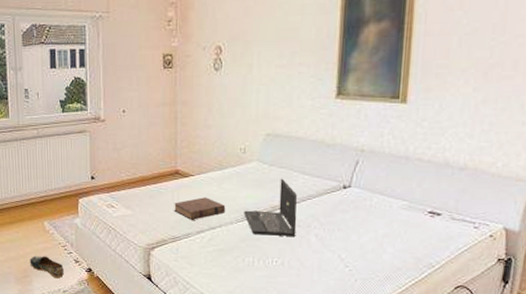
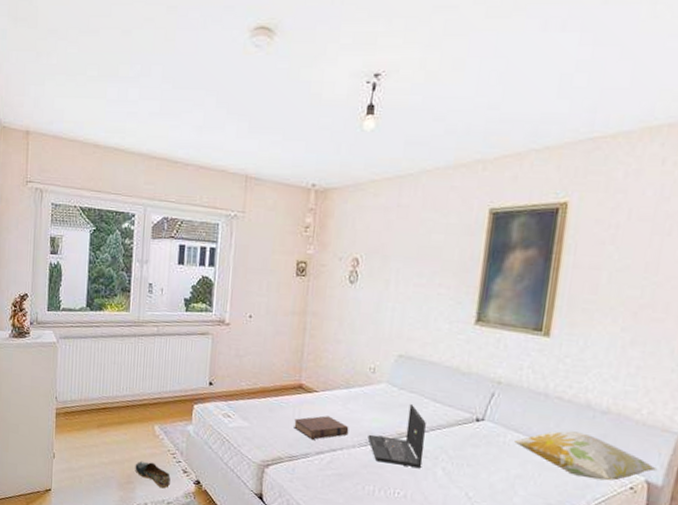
decorative pillow: none [380,189,515,232] -> present [514,431,658,481]

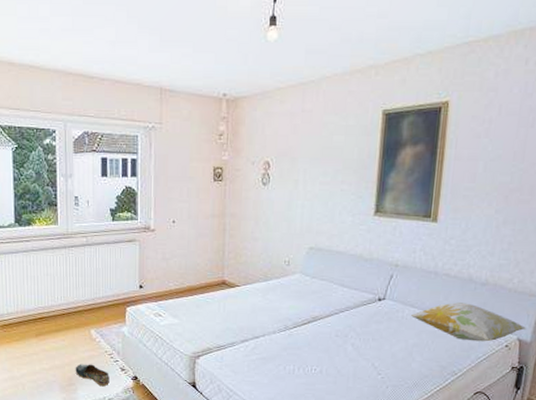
book: present [294,415,349,440] -> none [220,307,269,329]
laptop: present [367,403,426,468] -> none [286,290,336,346]

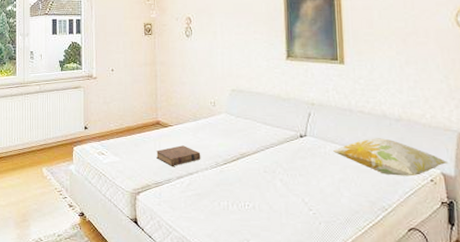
shoe: present [75,363,109,387] -> none [28,200,59,223]
book: none [220,307,269,329] -> present [156,145,201,166]

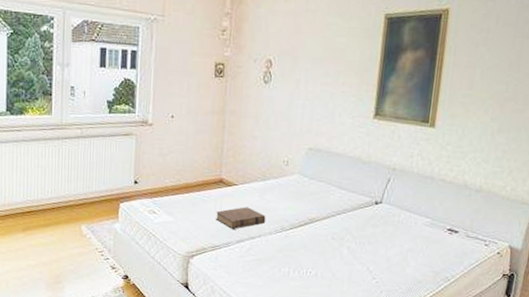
decorative pillow: present [333,138,449,177] -> none [407,208,519,249]

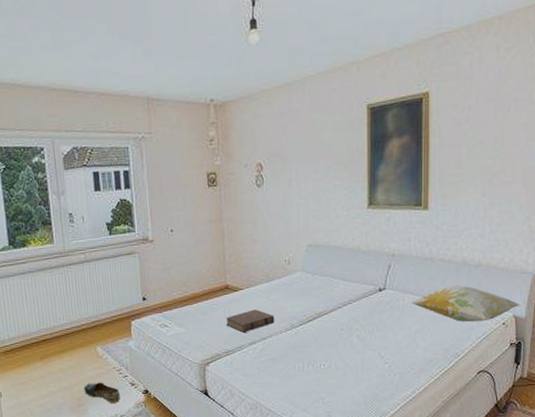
shoe: none [63,260,99,286] -> present [84,382,120,404]
decorative pillow: none [407,208,519,249] -> present [412,285,521,323]

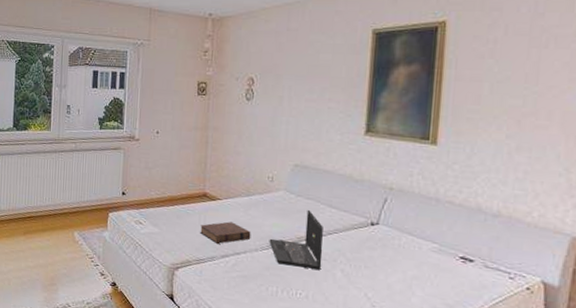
shoe: present [84,382,120,404] -> none [57,264,89,290]
laptop: none [292,285,340,341] -> present [269,209,323,270]
decorative pillow: present [412,285,521,323] -> none [409,233,553,282]

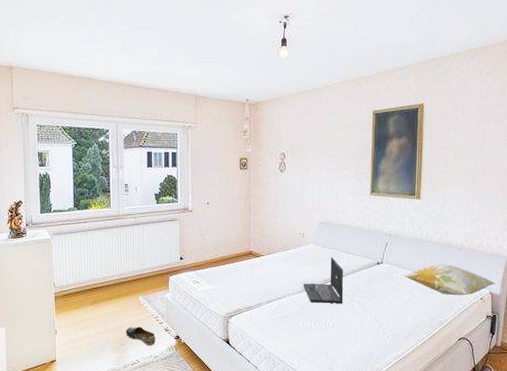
shoe: none [57,264,89,290] -> present [126,326,155,346]
book: present [200,221,251,244] -> none [248,273,289,292]
decorative pillow: none [409,233,553,282] -> present [404,264,496,296]

